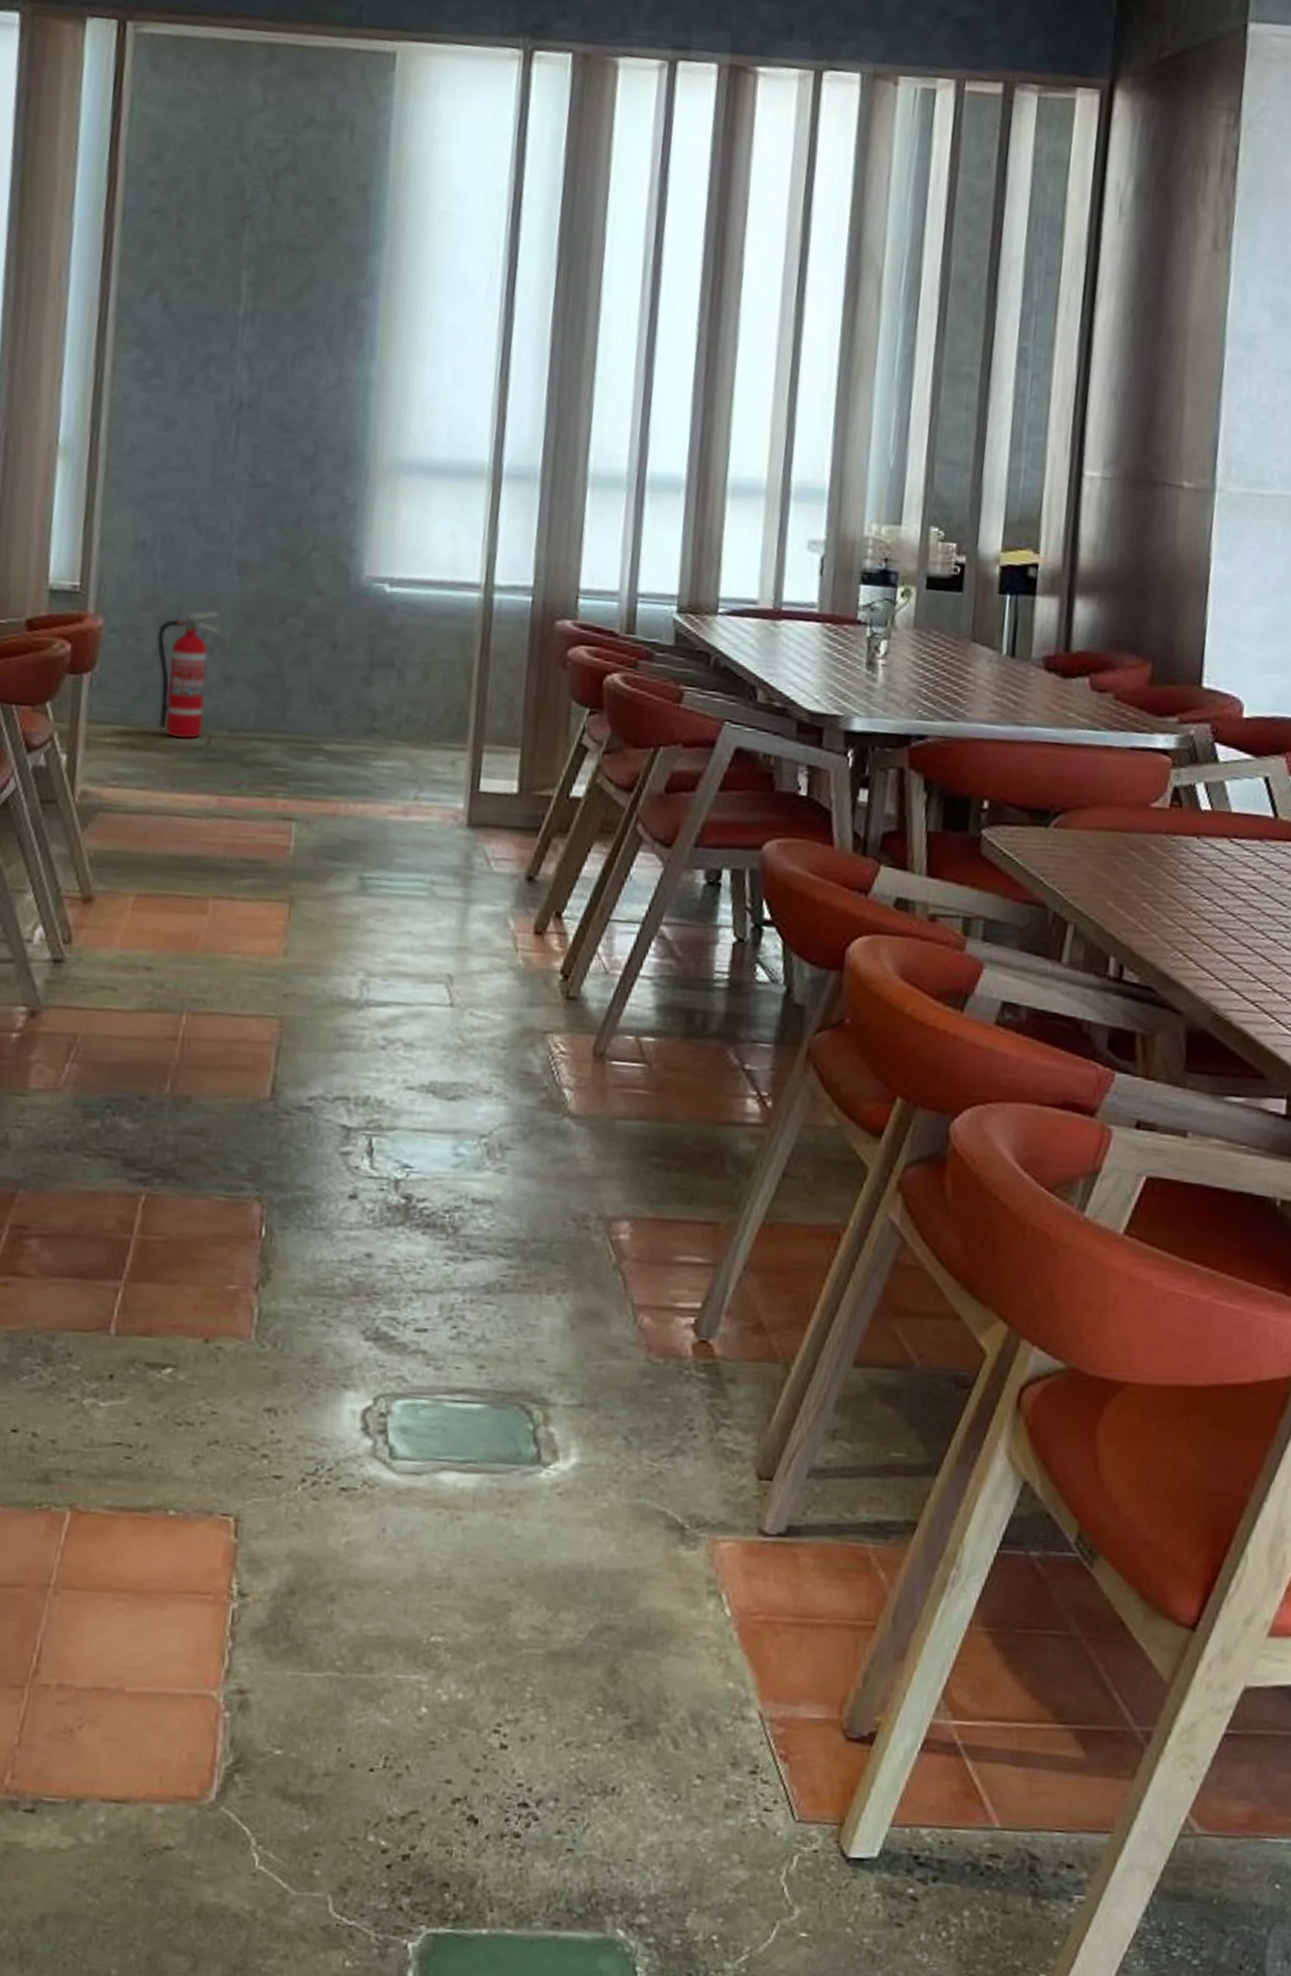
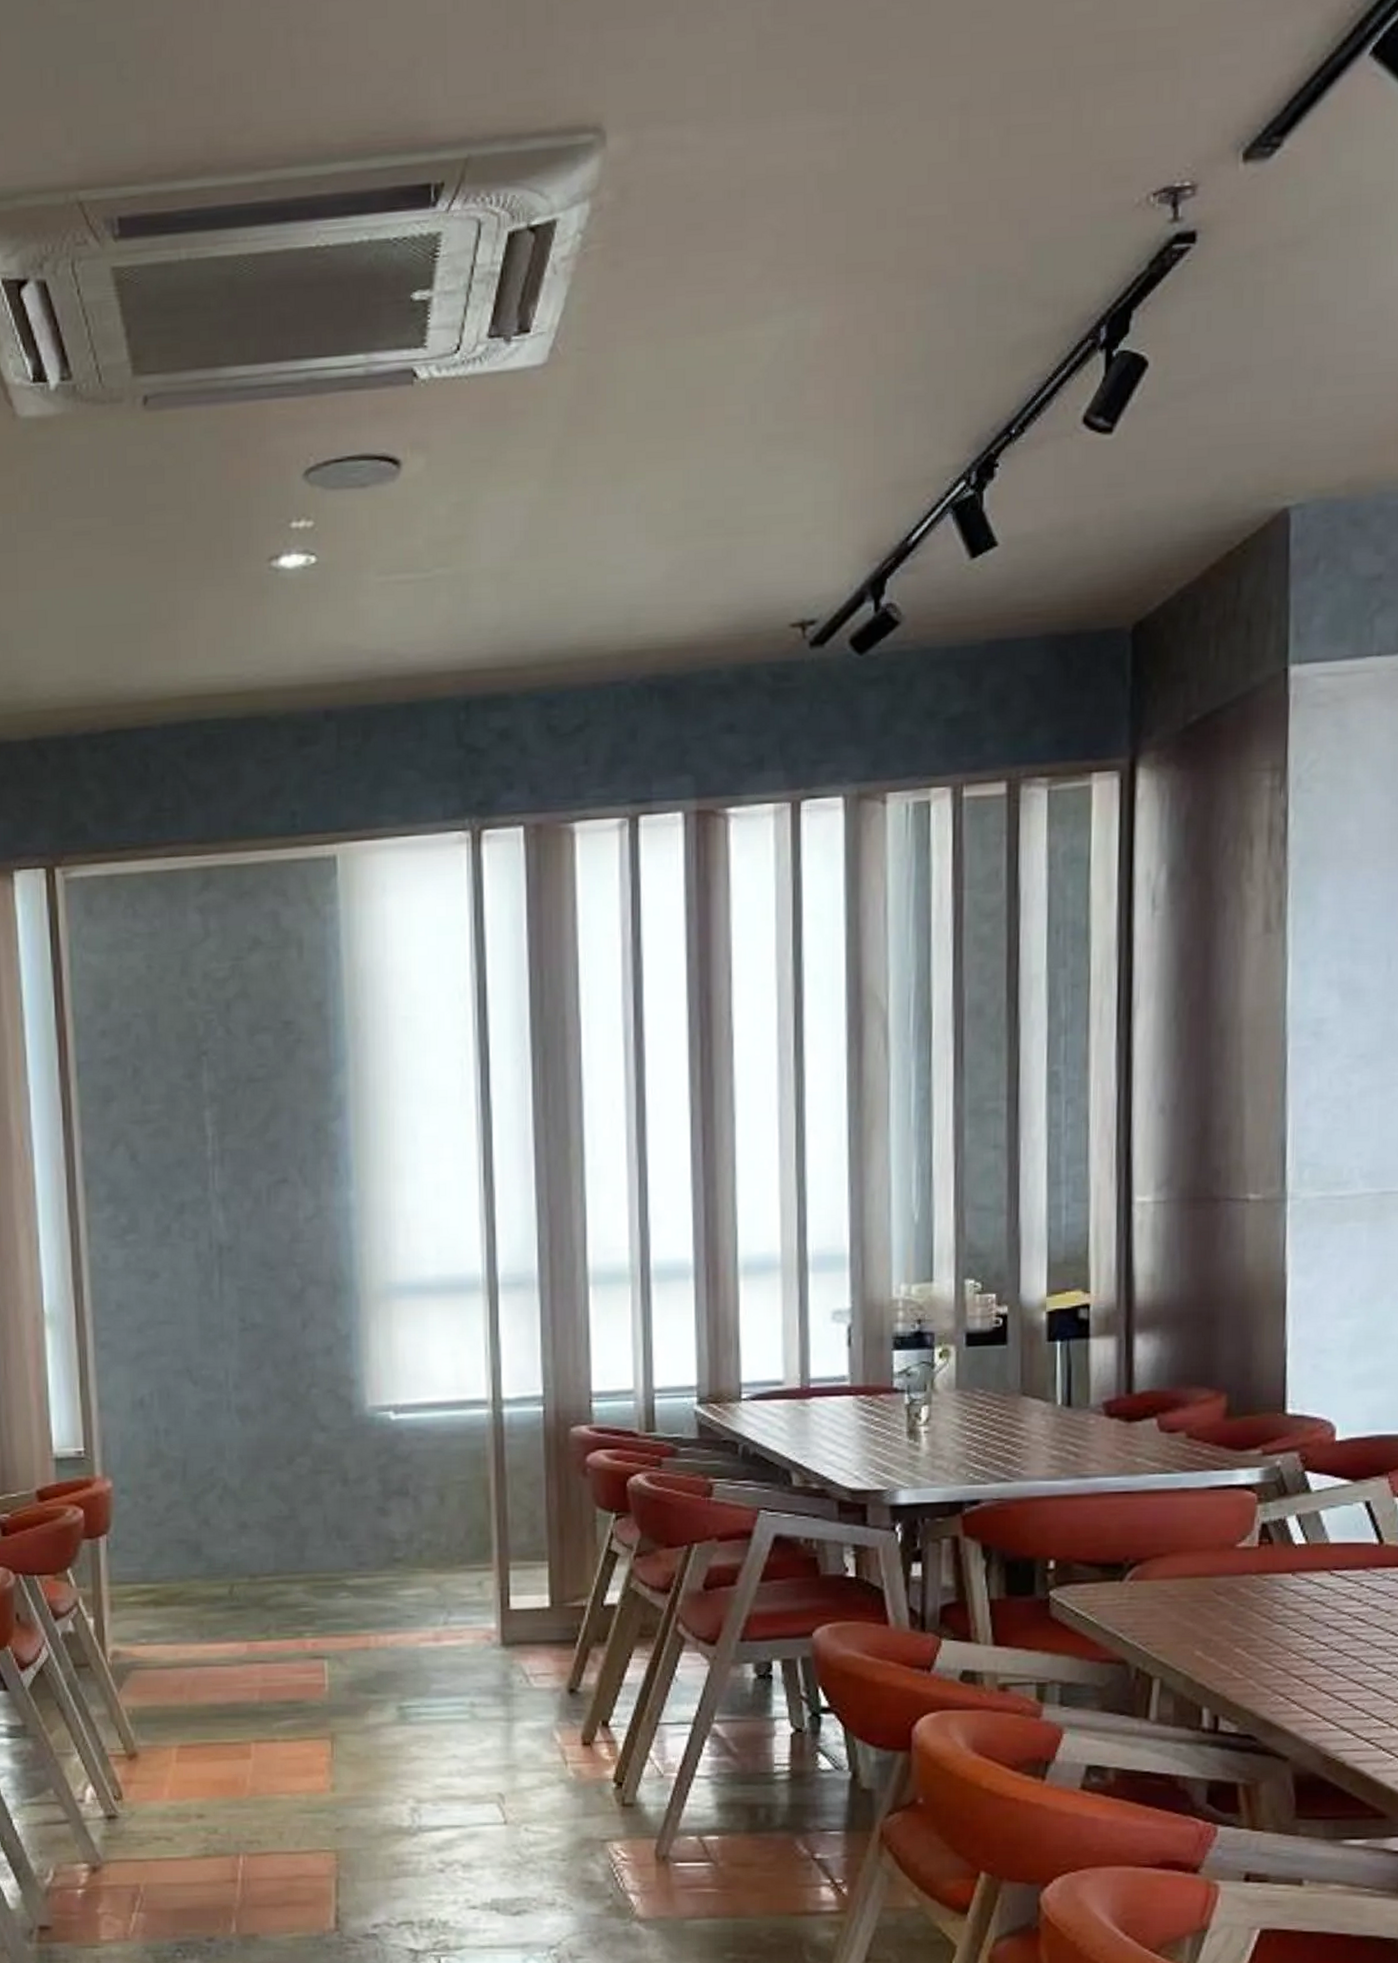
fire extinguisher: present [156,610,220,739] -> none [166,1460,228,1590]

